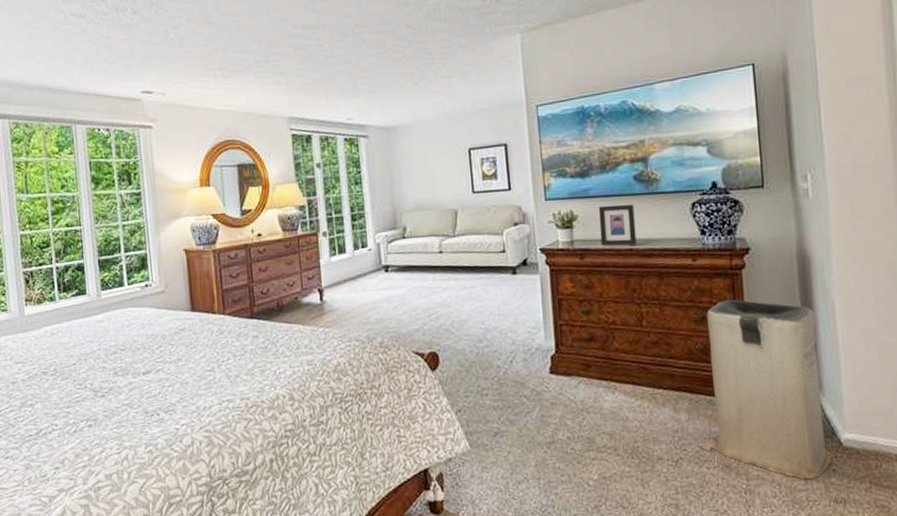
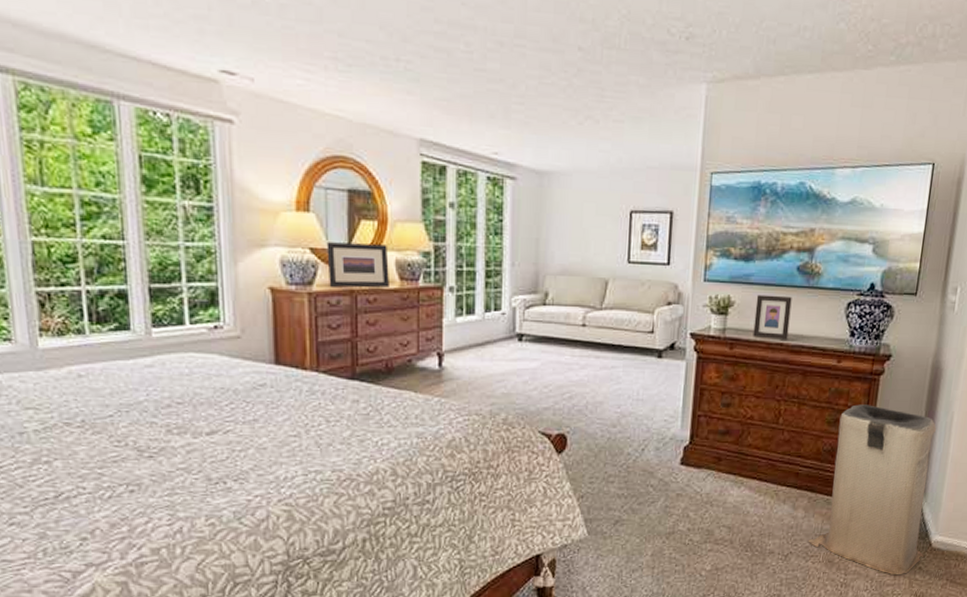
picture frame: none [224,204,275,244] -> present [326,242,389,289]

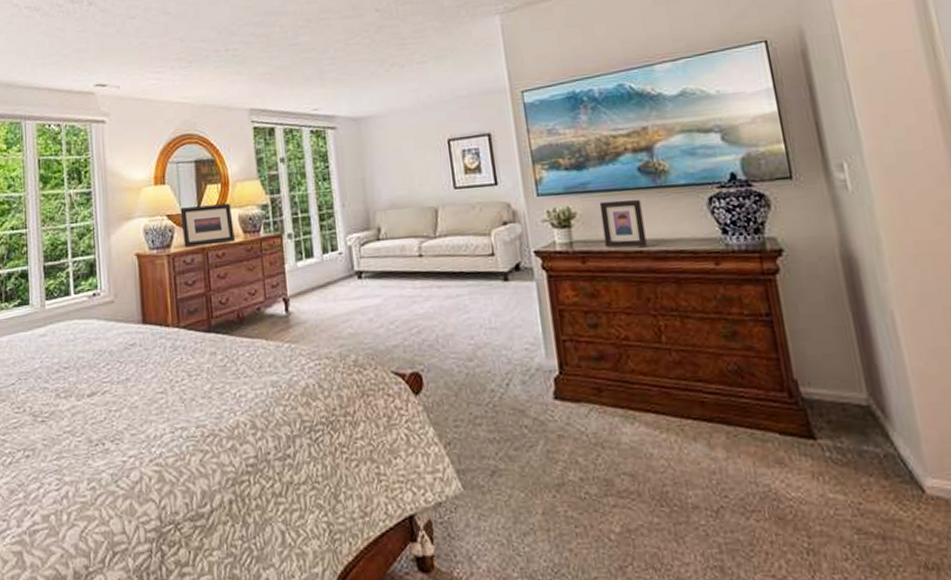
laundry basket: present [808,404,937,576] -> none [738,310,919,538]

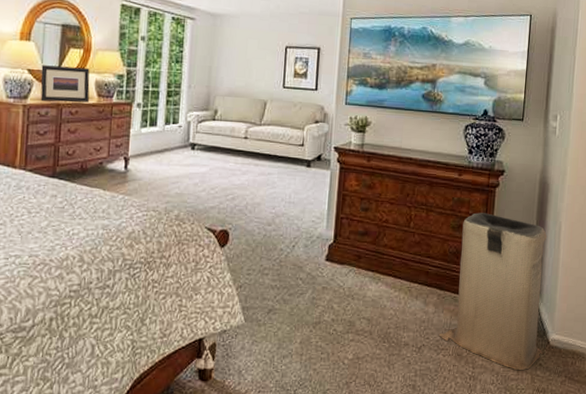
picture frame: present [599,199,647,248] -> none [386,116,419,155]
laundry basket: none [738,310,919,538] -> present [438,212,548,371]

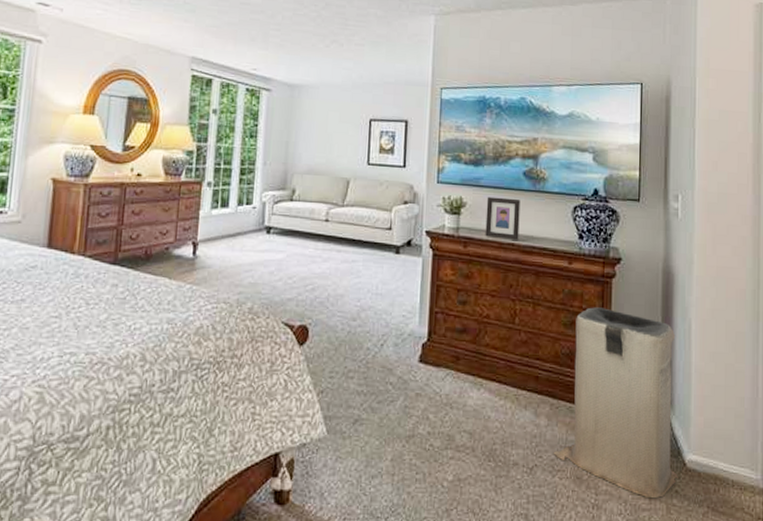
picture frame: present [40,65,90,103] -> none [103,140,157,182]
picture frame: none [386,116,419,155] -> present [485,196,520,240]

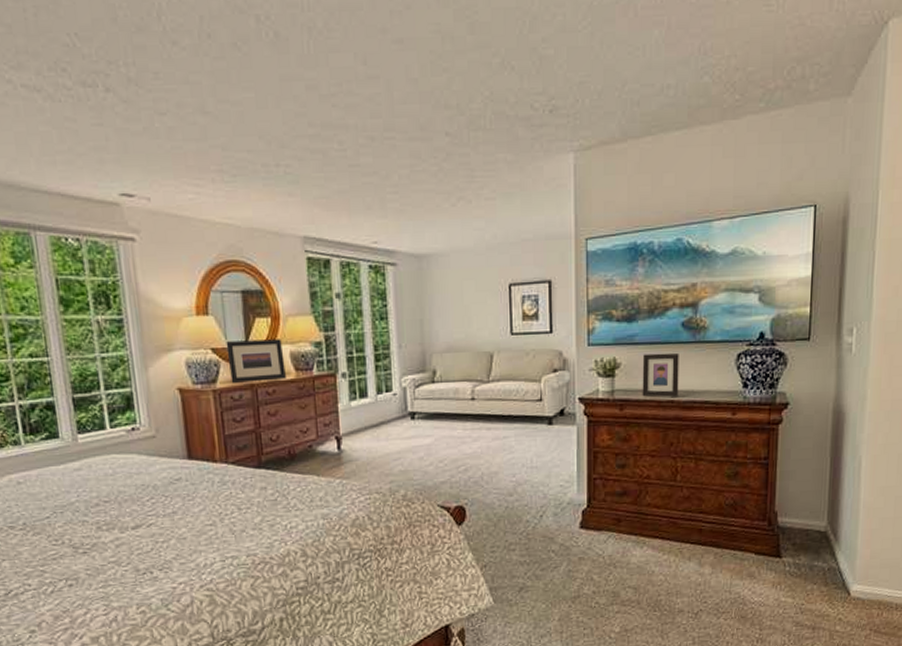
picture frame: none [103,140,157,182] -> present [226,339,286,383]
laundry basket: present [553,307,679,499] -> none [717,455,845,628]

